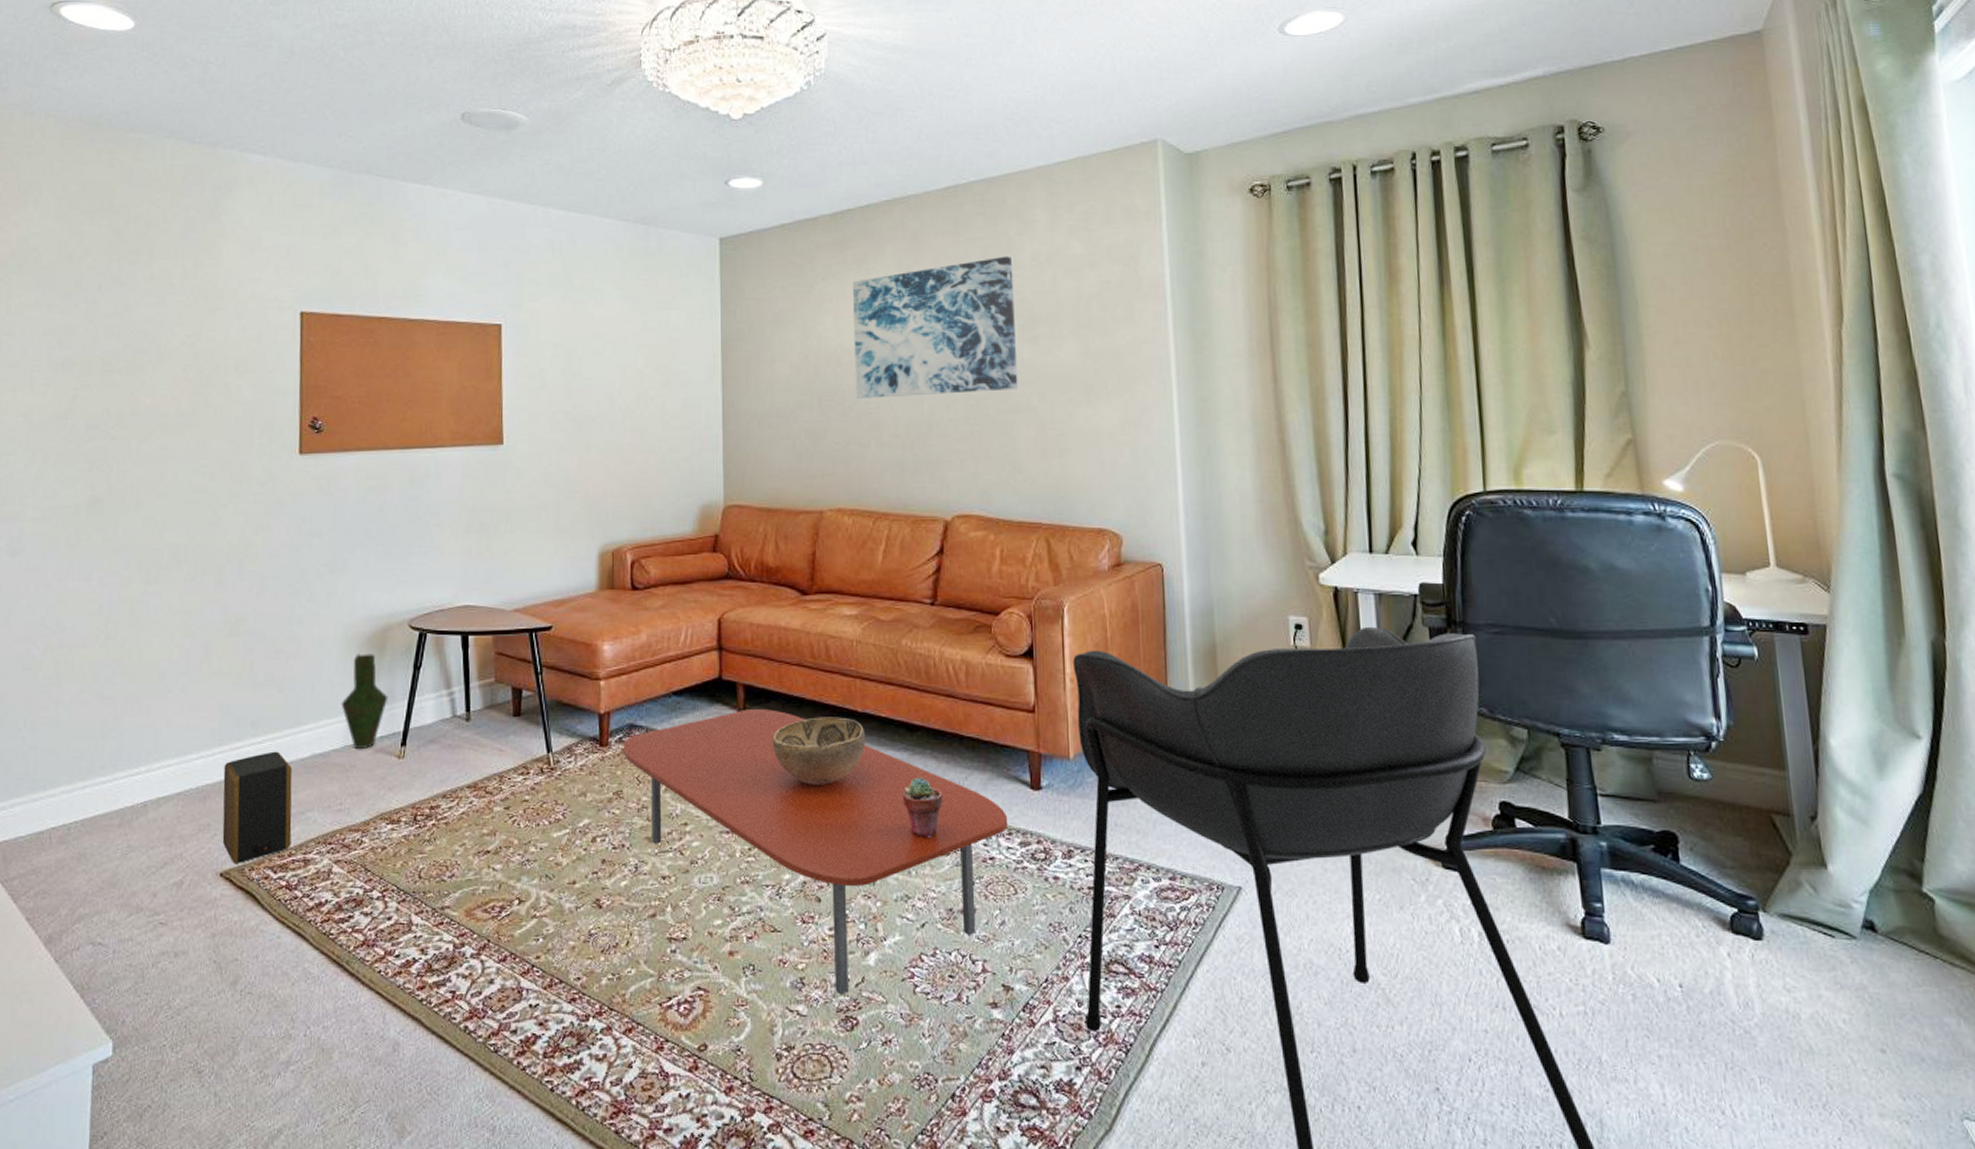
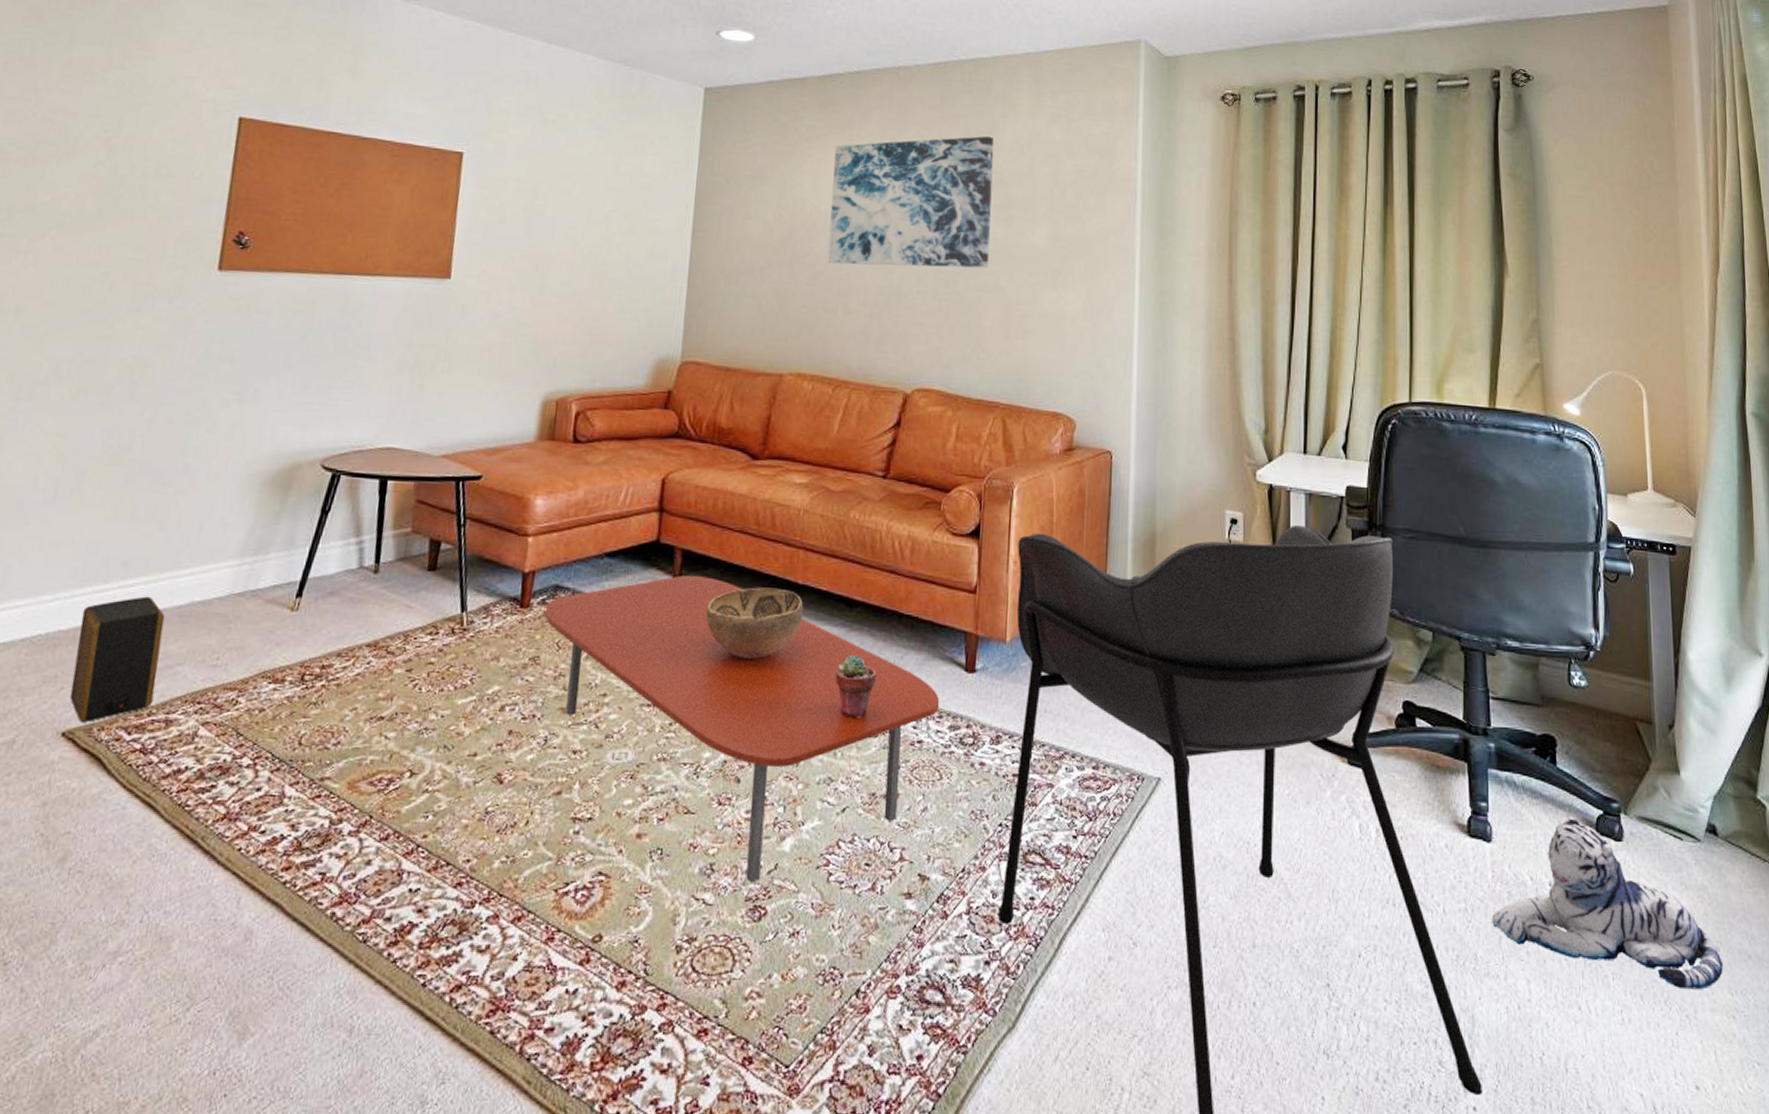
vase: present [341,654,388,748] -> none [231,493,288,598]
plush toy: none [1615,915,1891,1094] -> present [1492,816,1723,990]

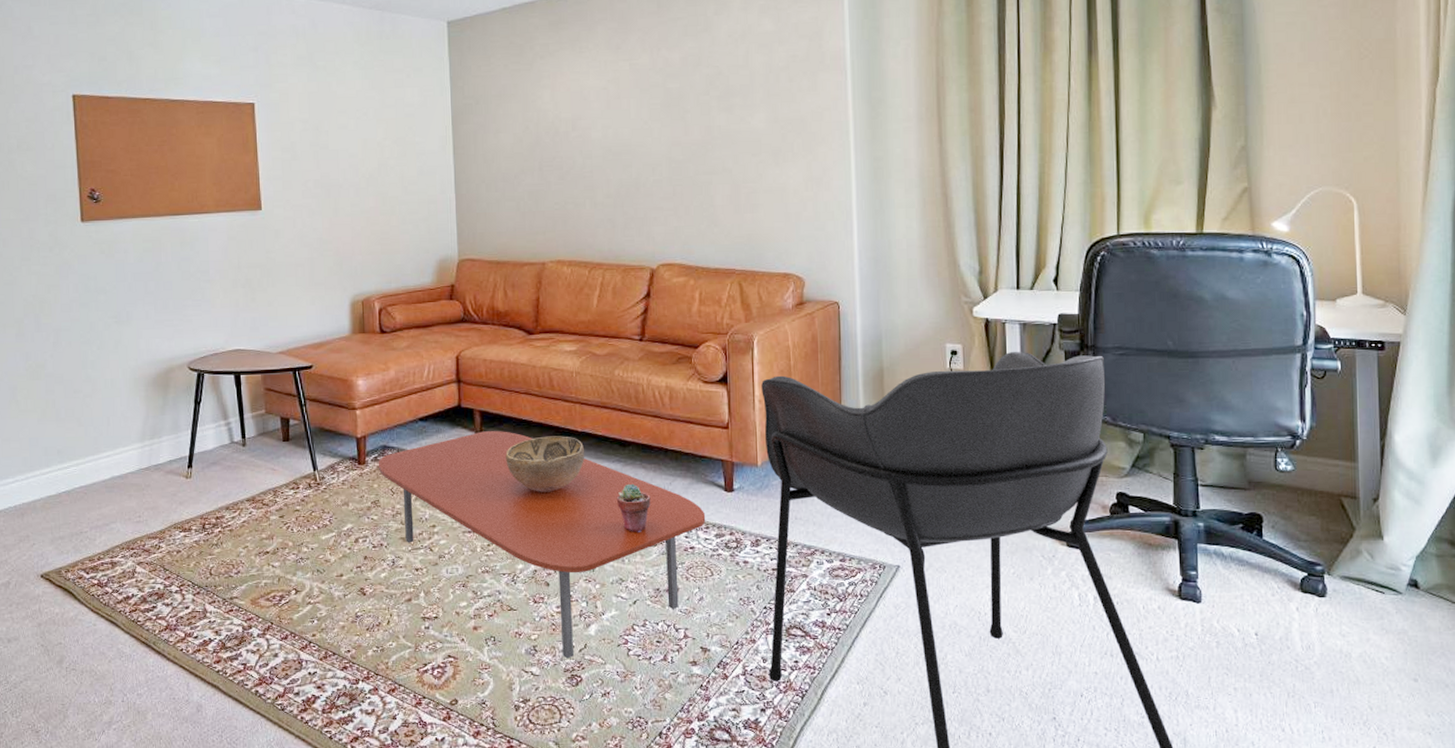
speaker: present [69,596,165,723] -> none [36,475,99,568]
wall art: present [827,136,995,269] -> none [567,33,715,164]
plush toy: present [1492,816,1723,990] -> none [1202,579,1420,713]

